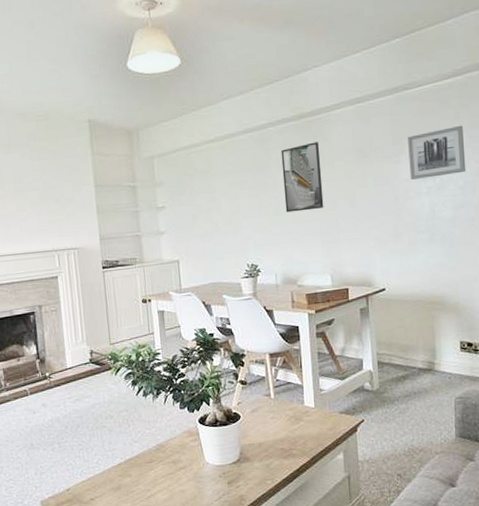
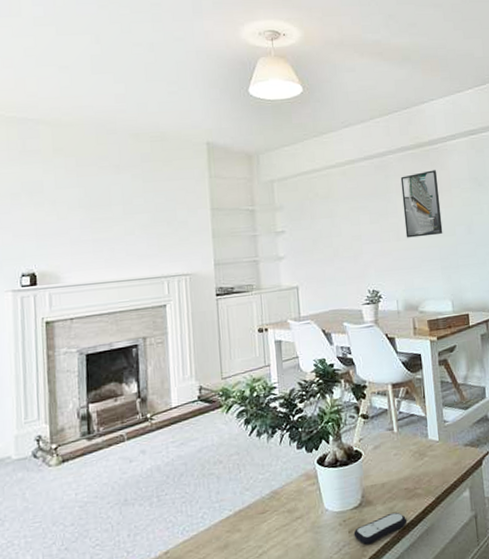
remote control: none [232,468,283,496] -> present [353,512,407,545]

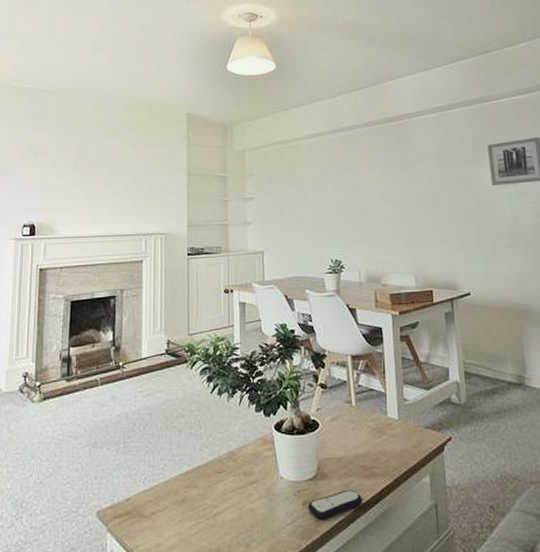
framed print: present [400,170,443,238] -> none [366,145,408,210]

